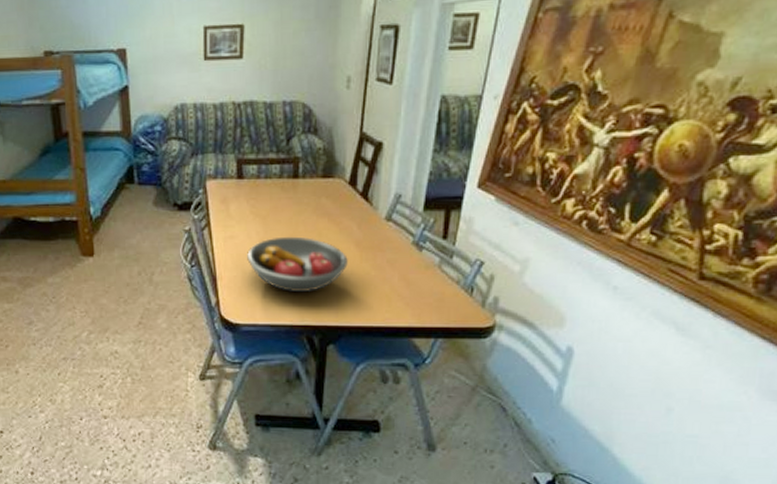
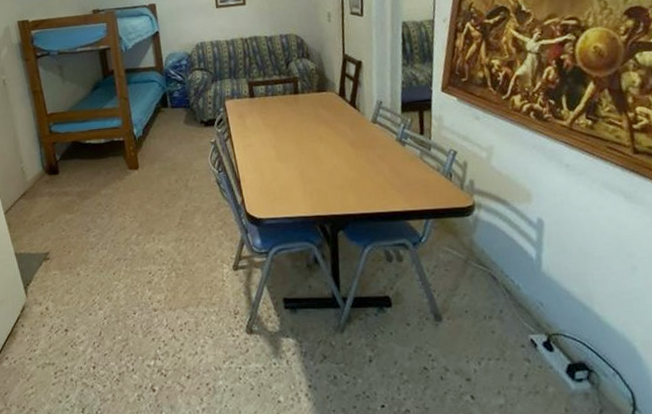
fruit bowl: present [247,236,348,291] -> none [263,141,346,188]

